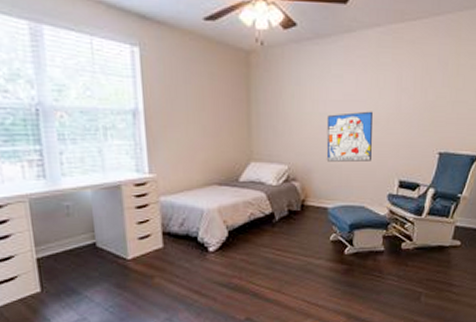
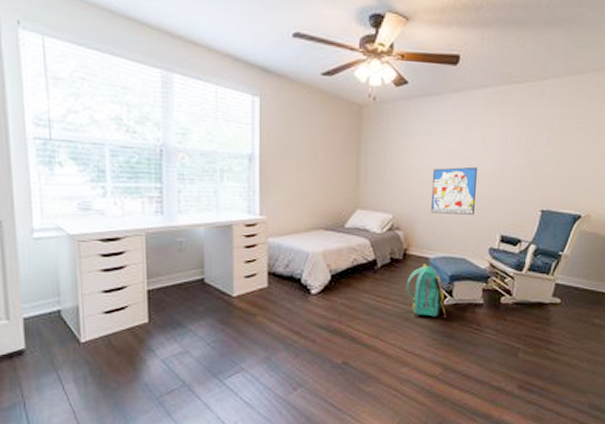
backpack: none [306,214,347,268] -> present [406,264,446,317]

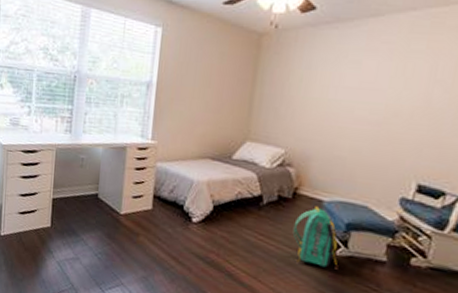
wall art: present [430,166,477,215] -> none [329,101,393,157]

